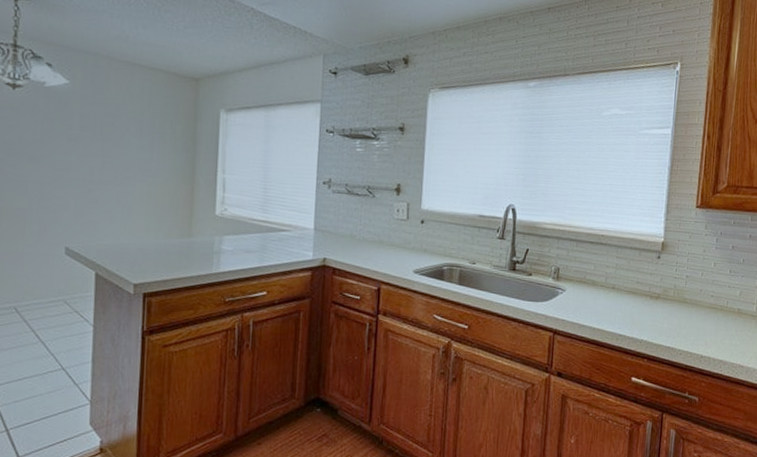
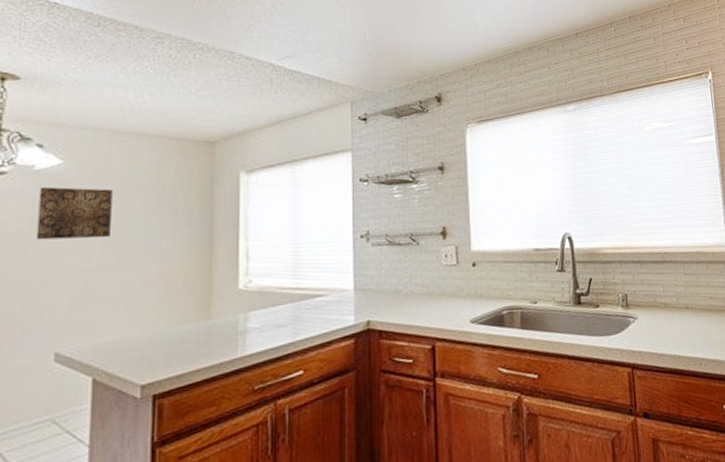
wall art: none [48,102,111,155] -> present [36,186,113,240]

